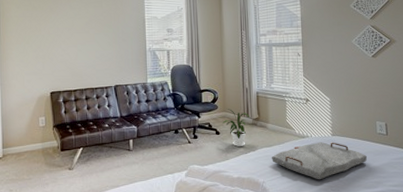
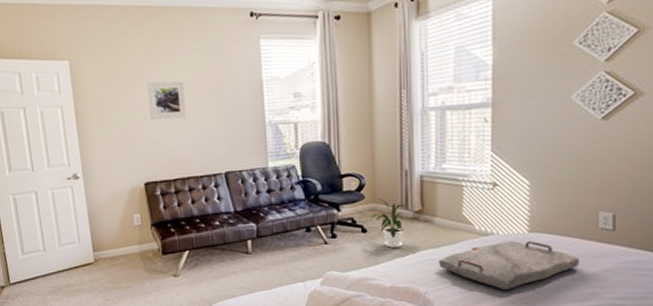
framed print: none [59,15,87,44] -> present [147,80,187,121]

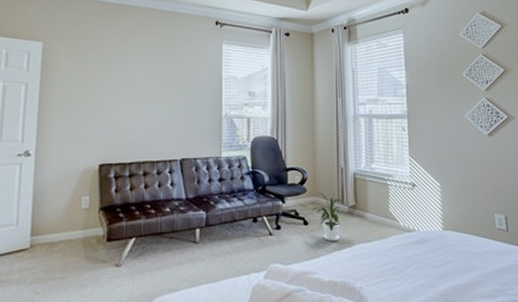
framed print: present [147,80,187,121] -> none [115,69,151,105]
serving tray: present [438,240,581,291] -> none [370,238,486,286]

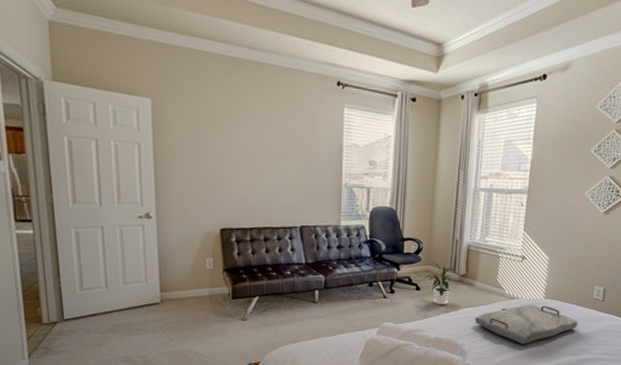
serving tray: none [370,238,486,286] -> present [474,305,579,345]

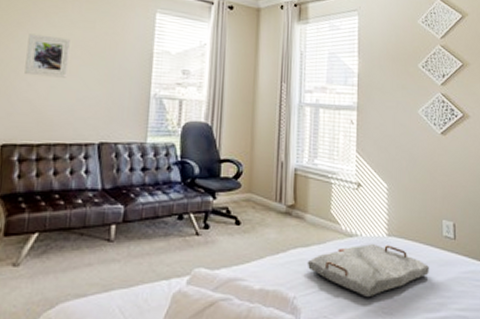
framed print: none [232,132,268,171] -> present [25,33,70,78]
house plant: present [424,261,457,305] -> none [245,187,284,244]

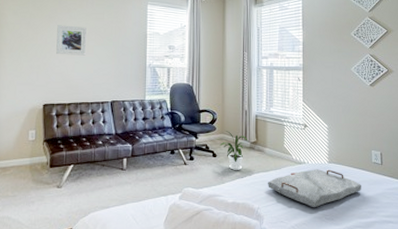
house plant: none [245,187,284,244] -> present [219,130,249,170]

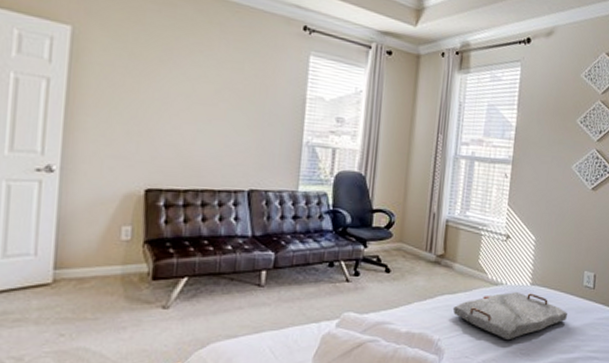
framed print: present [56,25,87,56] -> none [168,73,217,122]
house plant: present [219,130,249,170] -> none [395,237,434,291]

